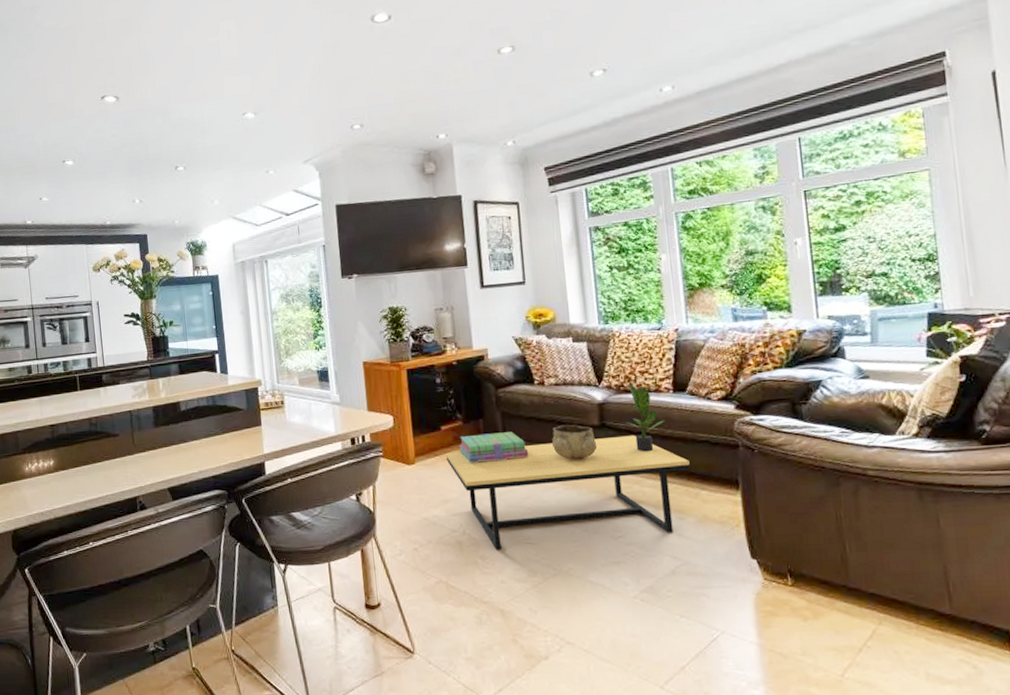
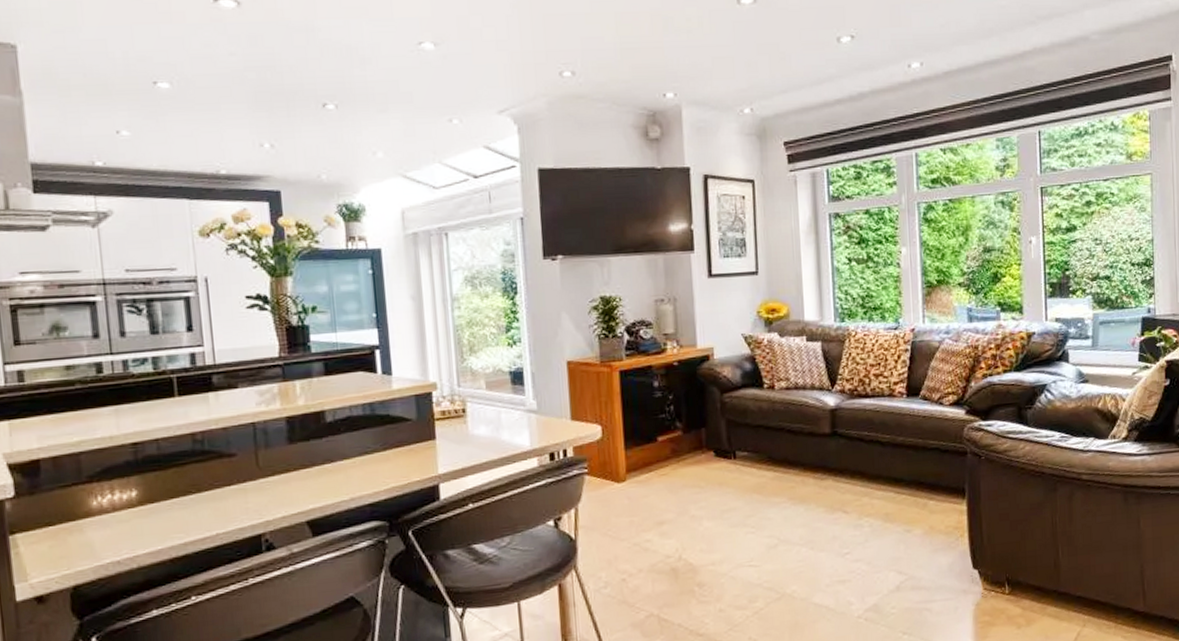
coffee table: present [446,435,690,550] -> none [663,443,920,576]
stack of books: present [458,432,529,463] -> none [676,442,755,479]
decorative bowl: present [552,424,598,461] -> none [780,432,828,473]
potted plant: present [626,384,665,452] -> none [858,388,897,462]

